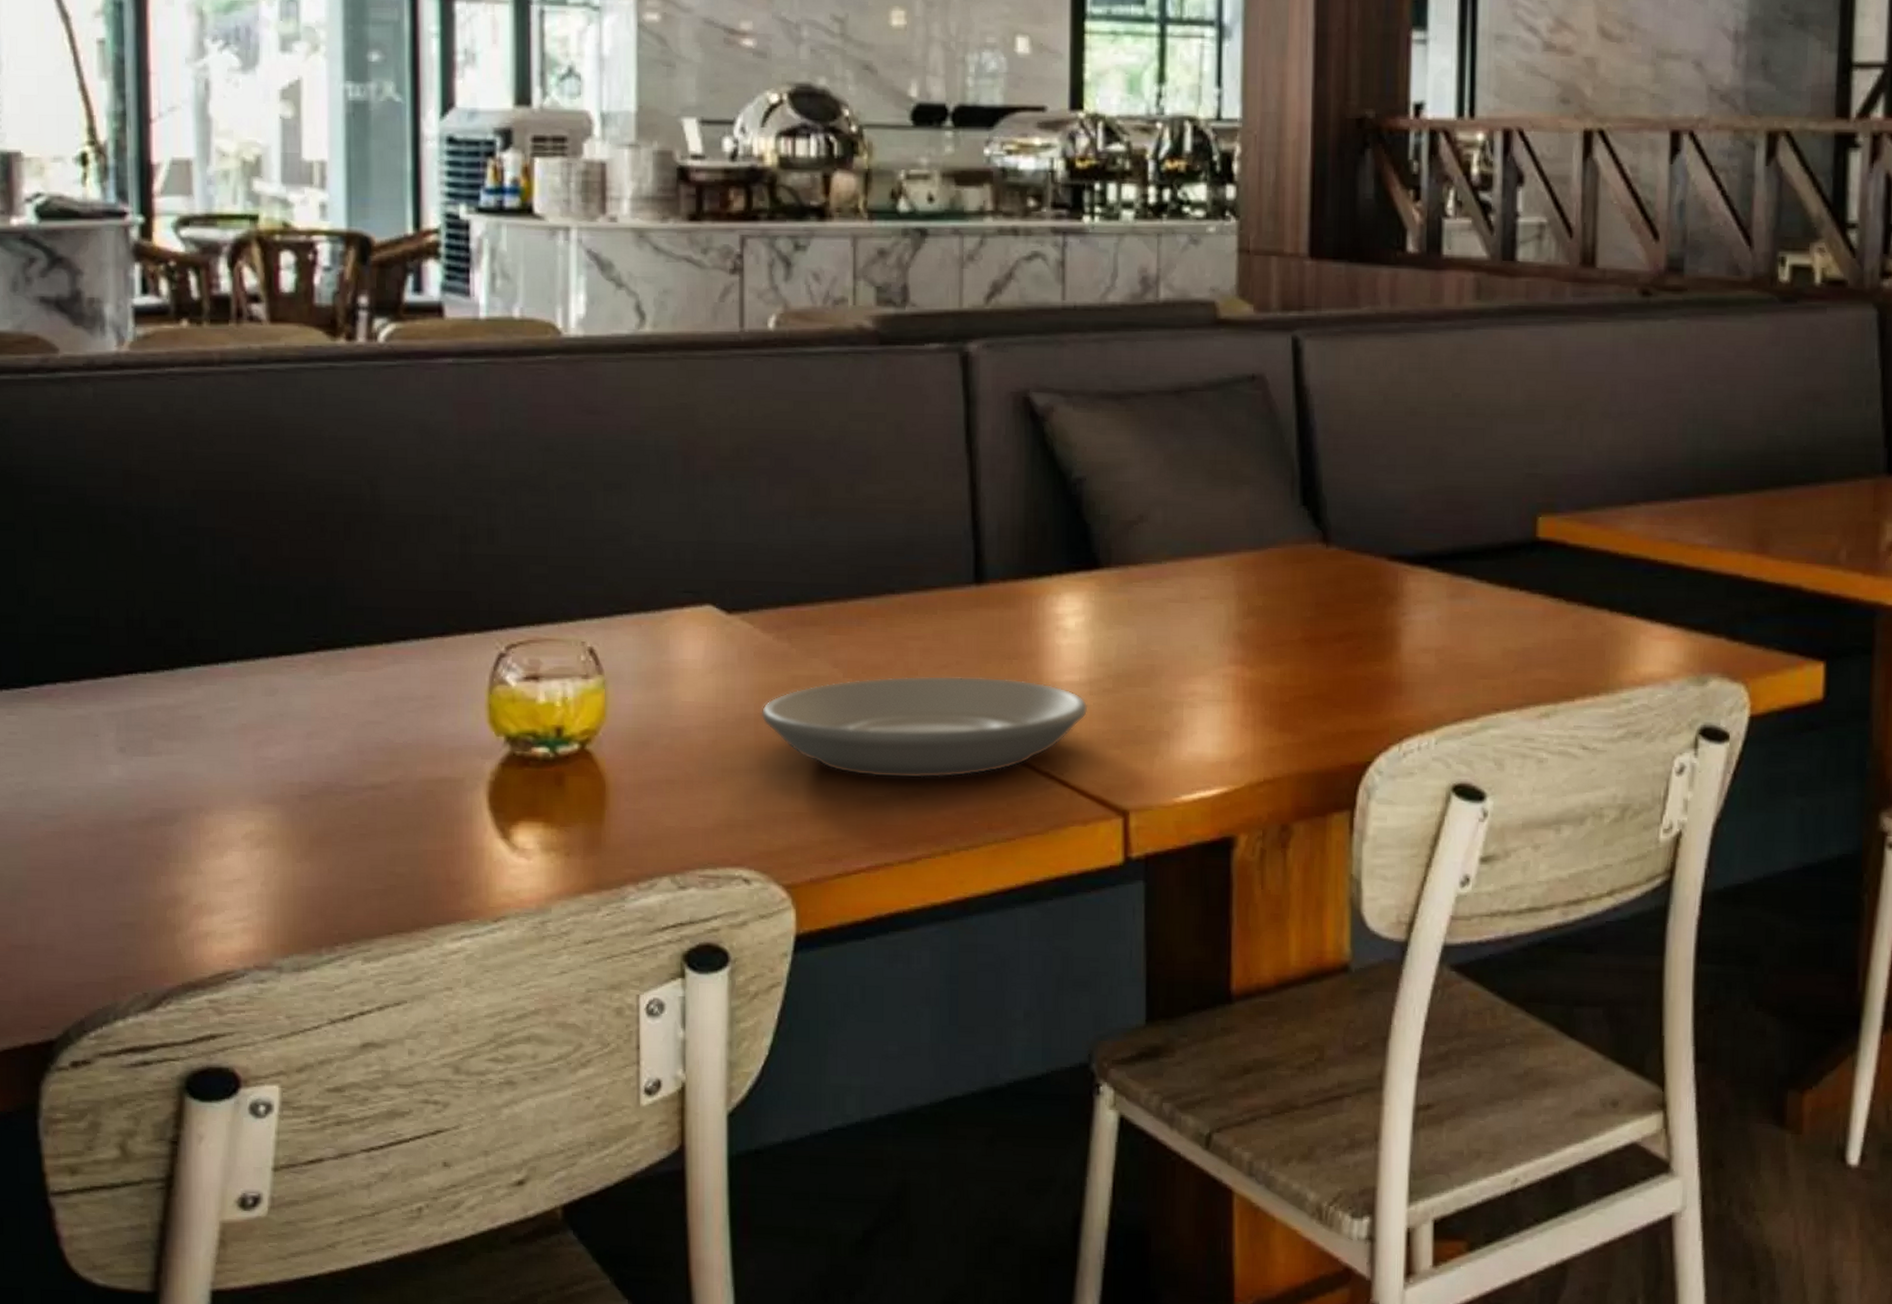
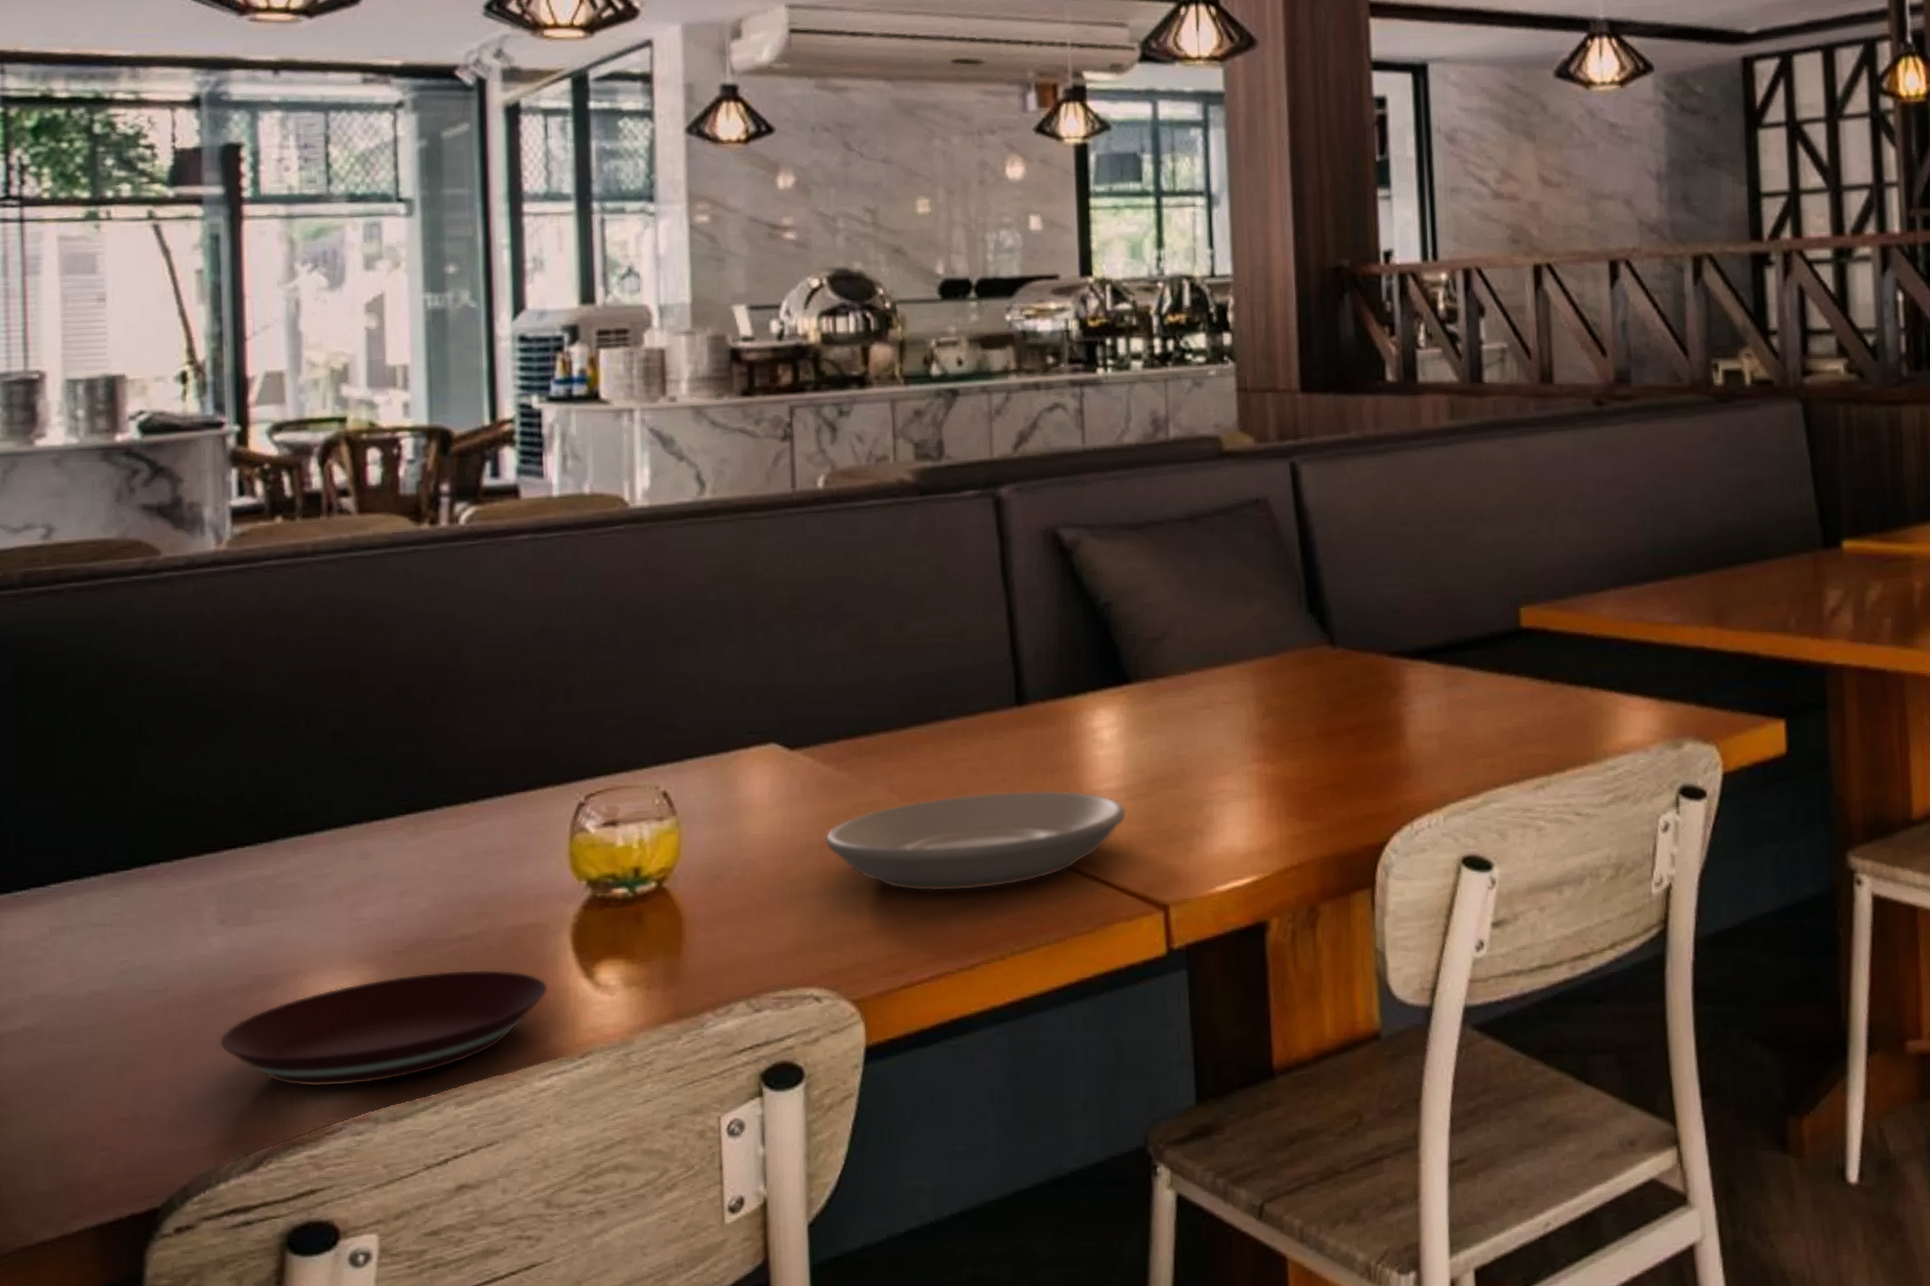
plate: none [117,820,462,931] -> present [219,969,548,1088]

